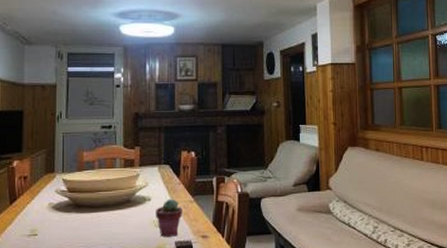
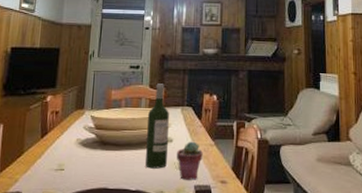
wine bottle: none [122,143,146,228] -> present [144,83,169,169]

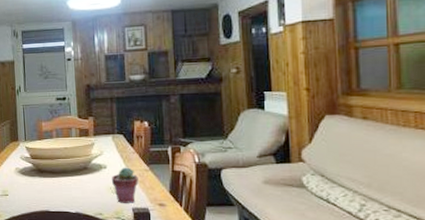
wine bottle: present [144,83,169,169] -> none [80,113,103,193]

